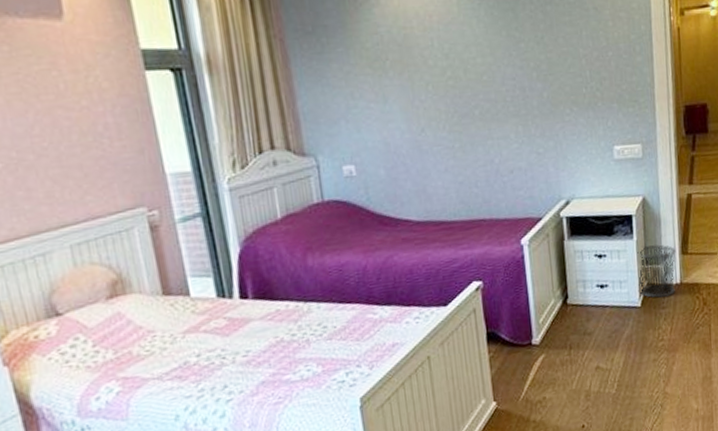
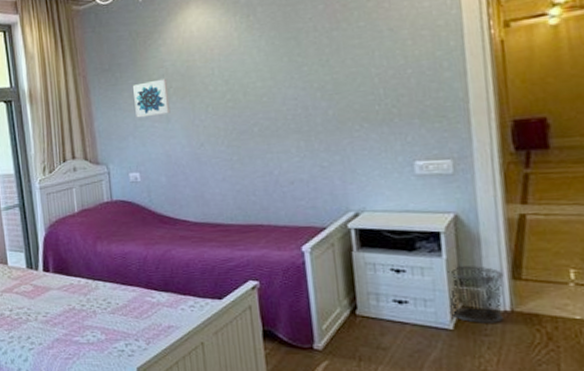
wall art: none [343,48,388,97] -> present [133,78,171,118]

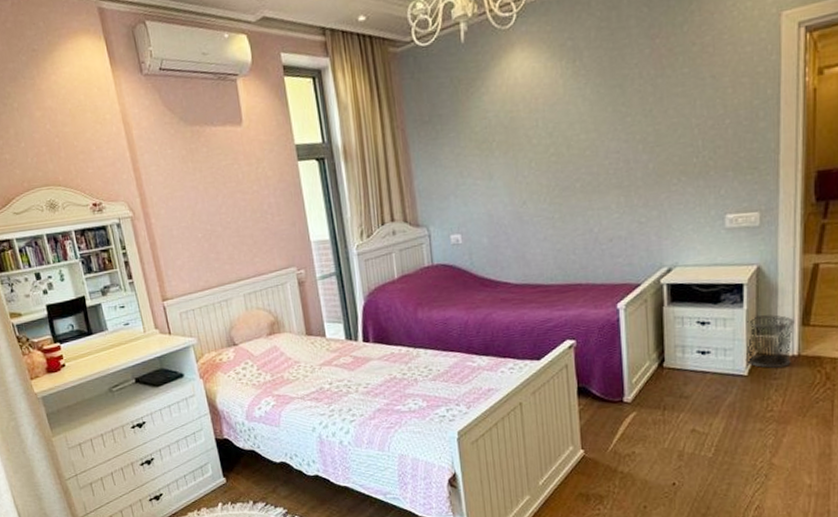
wall art: present [133,78,171,118] -> none [454,131,493,176]

